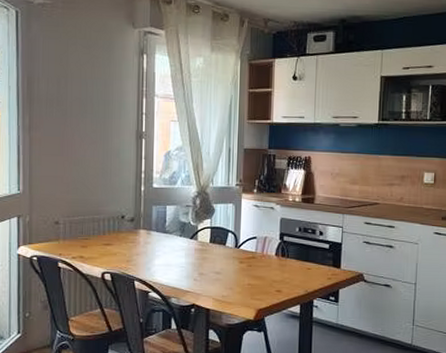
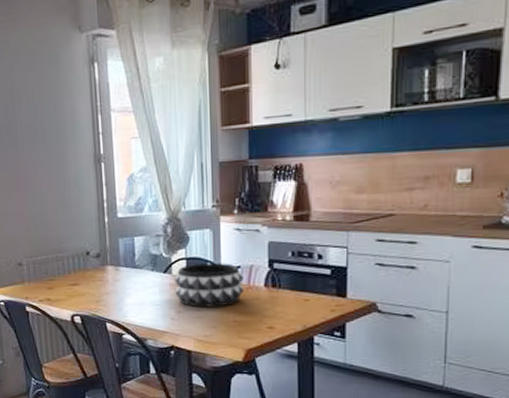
decorative bowl: none [199,233,259,271] -> present [174,263,245,307]

